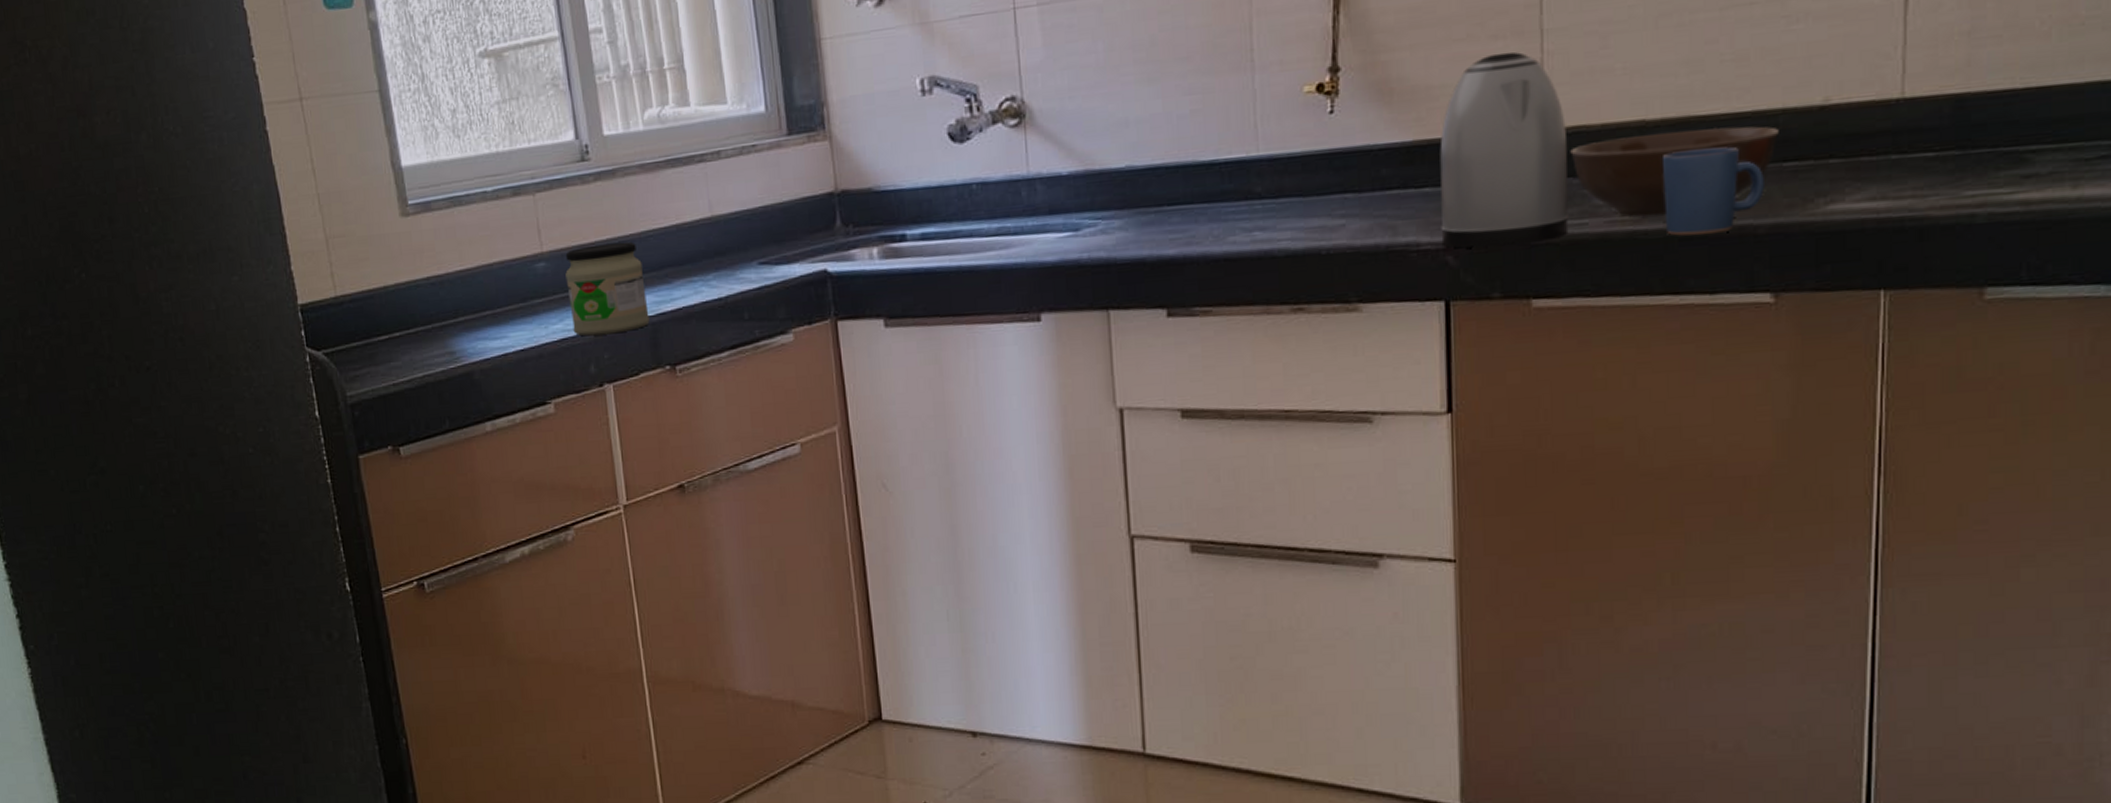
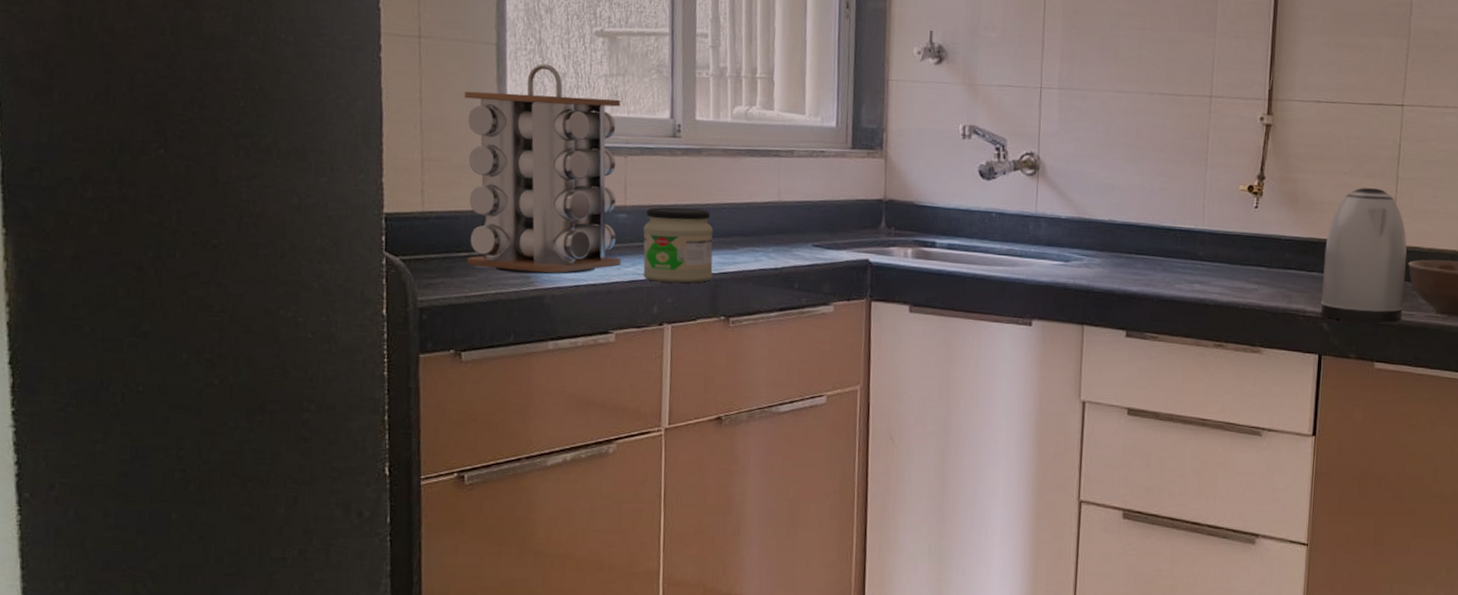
spice rack: none [355,102,548,351] -> present [464,64,622,275]

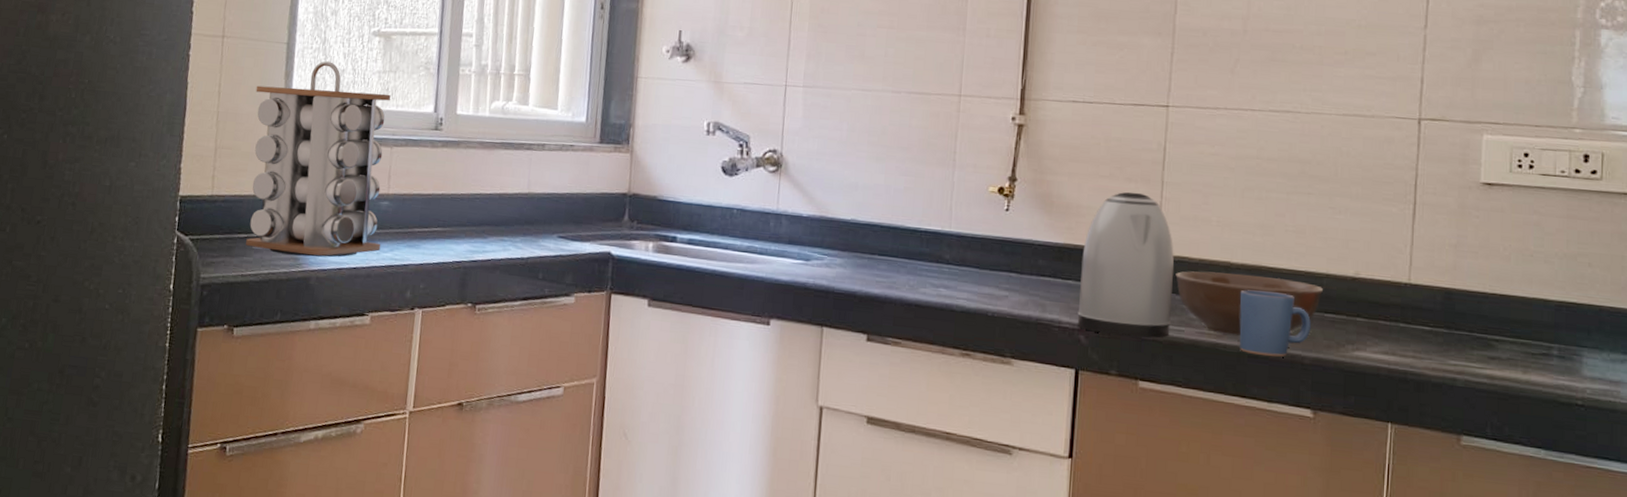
jar: present [643,207,713,284] -> none [399,196,466,270]

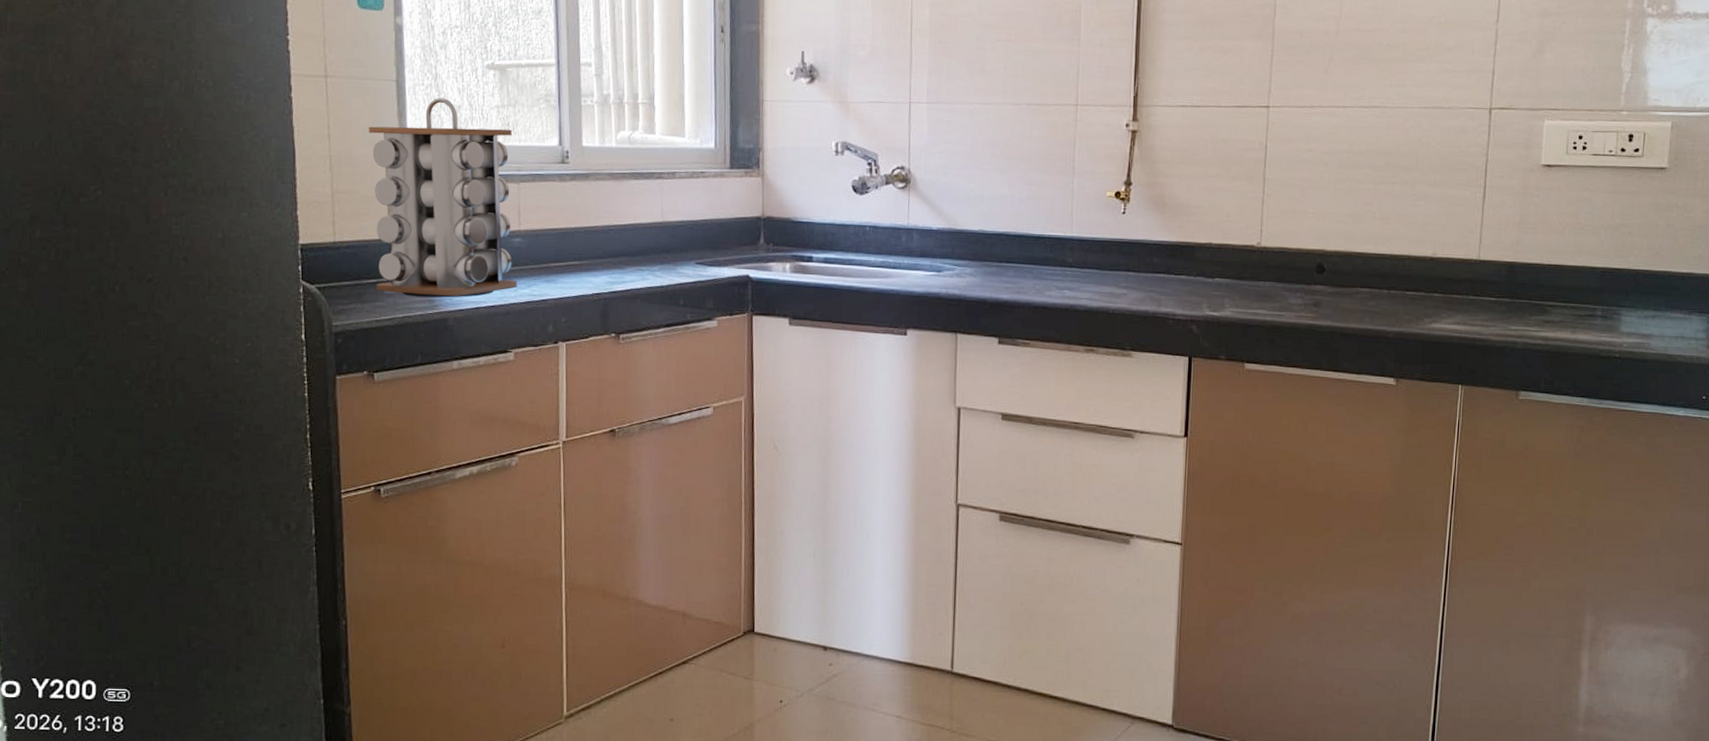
kettle: present [1077,192,1175,339] -> none [1189,190,1276,325]
bowl: present [1175,271,1324,336] -> none [1276,260,1406,316]
mug: present [1239,289,1311,358] -> none [1332,274,1395,334]

